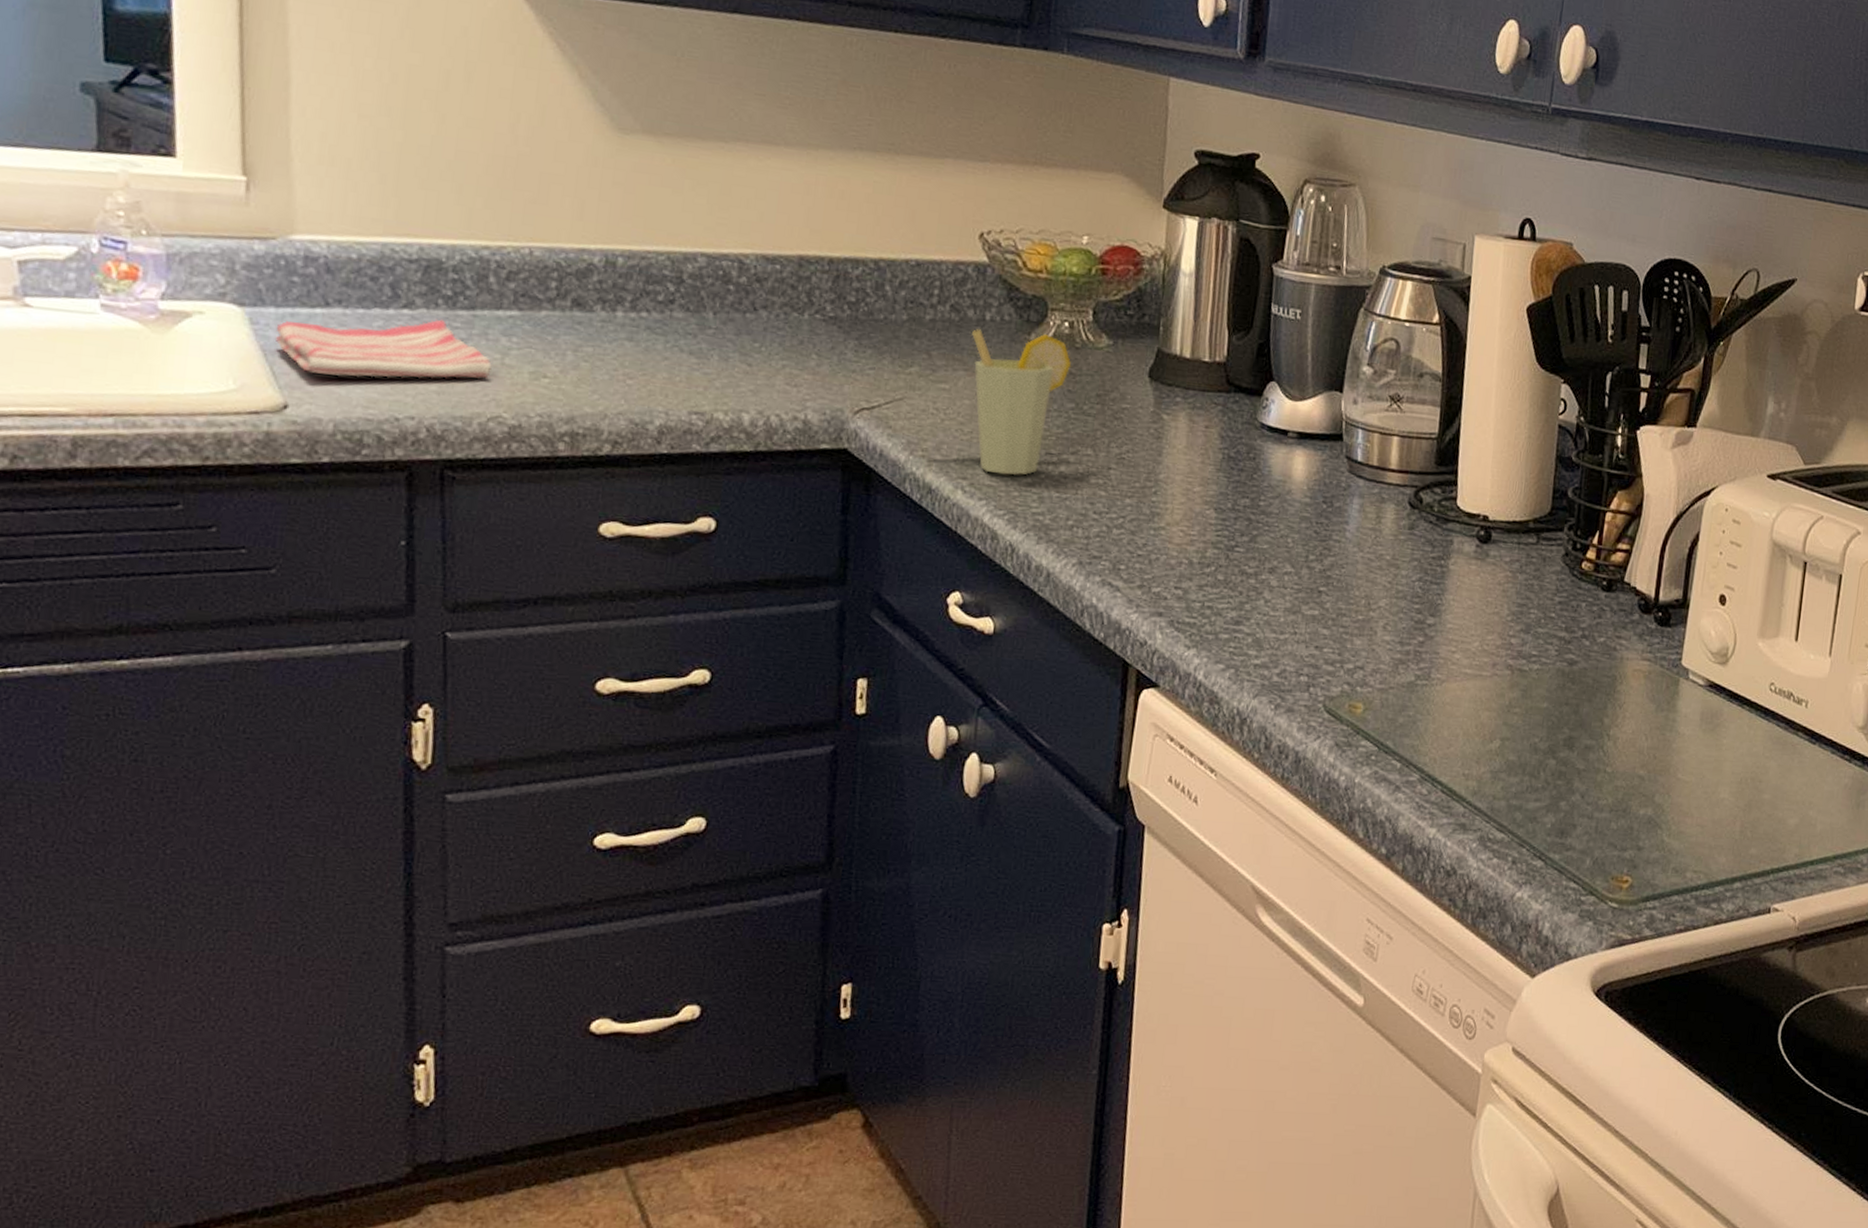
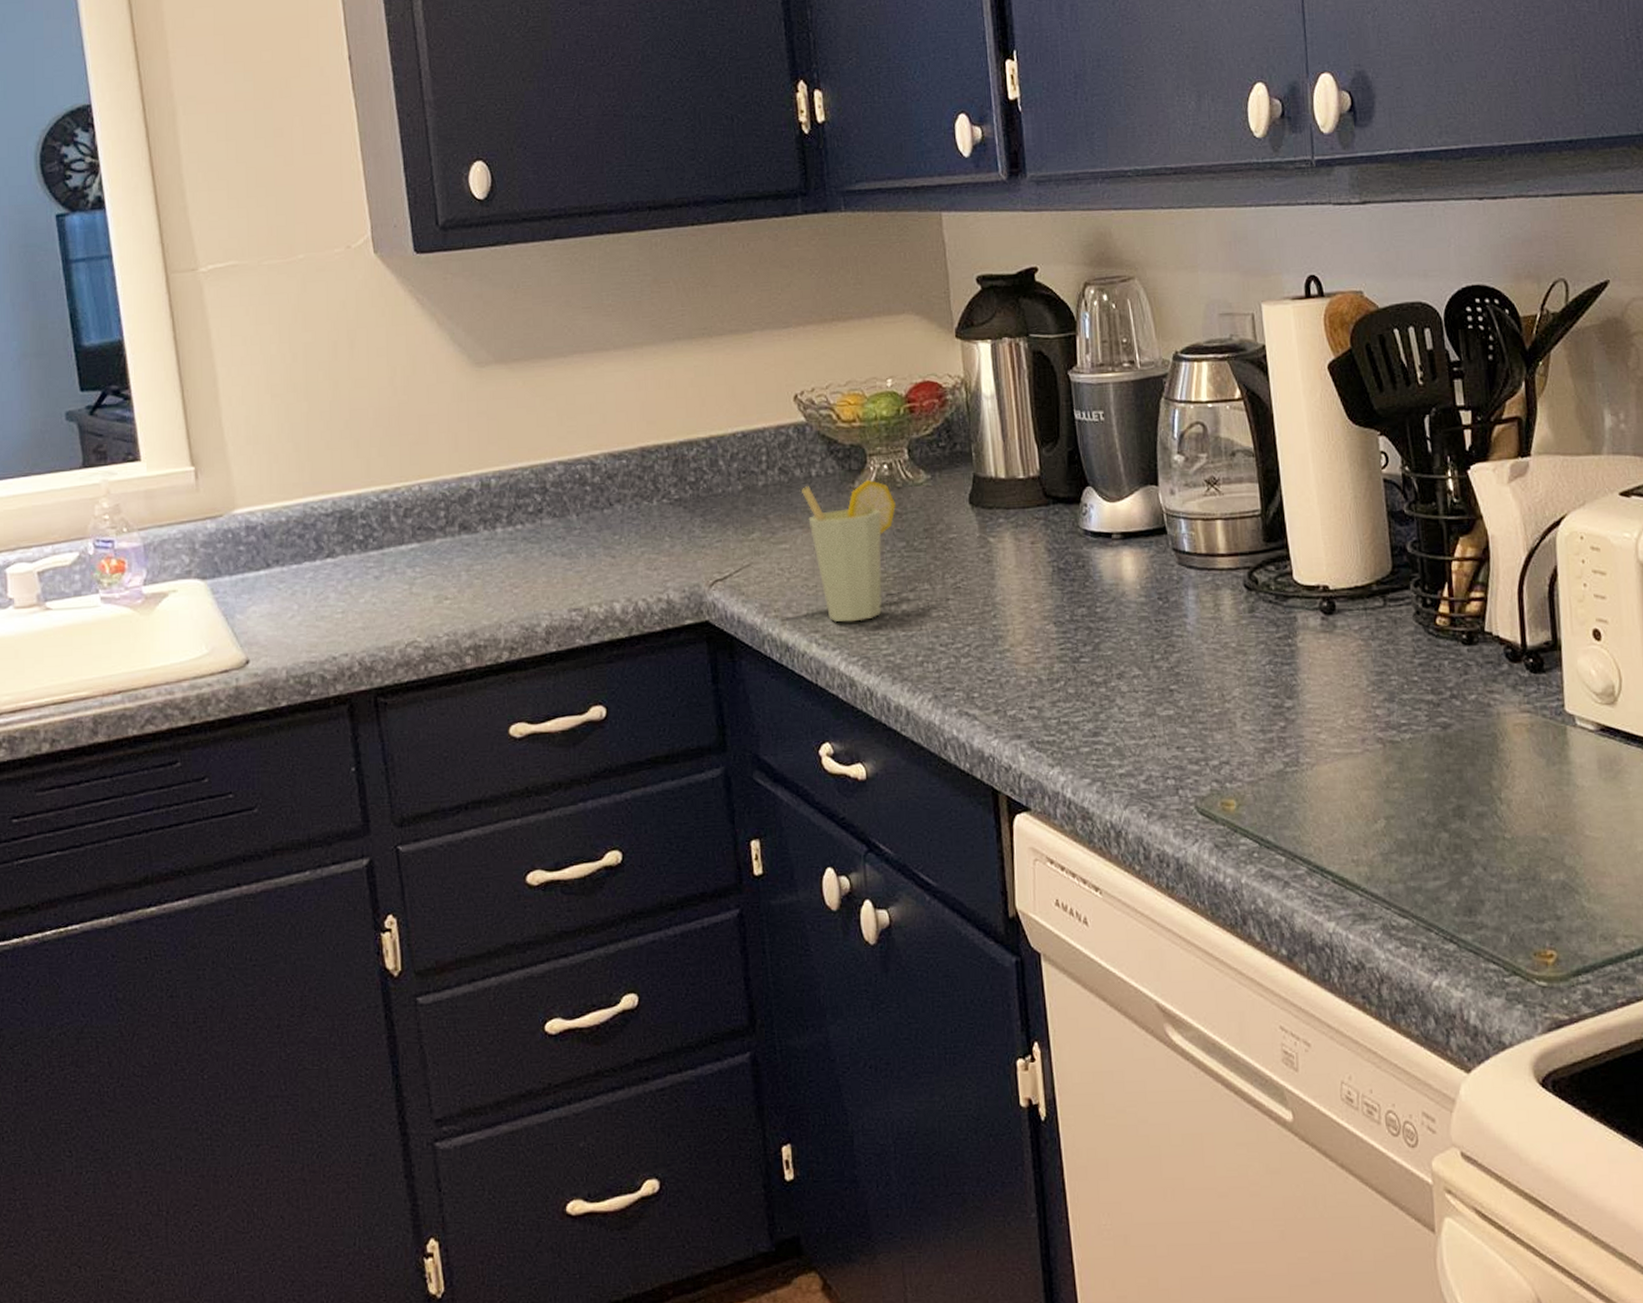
dish towel: present [274,319,492,379] -> none [232,562,403,628]

